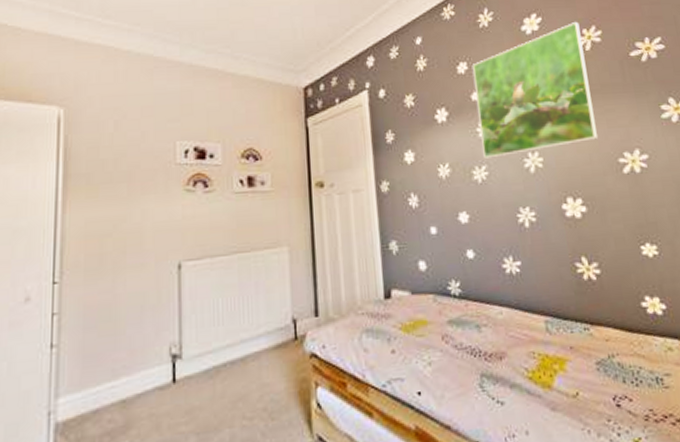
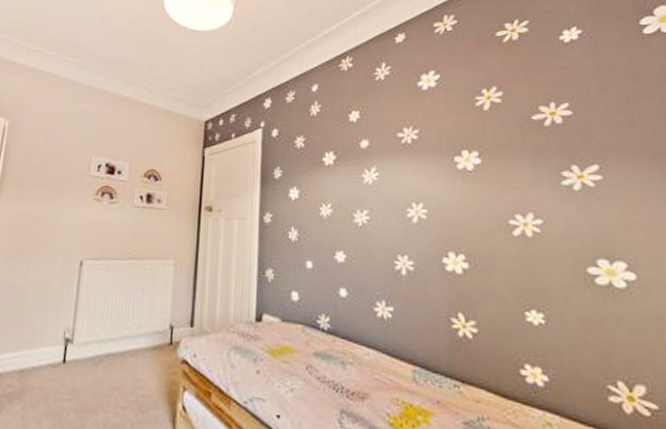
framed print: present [471,21,598,159] -> none [364,81,488,204]

